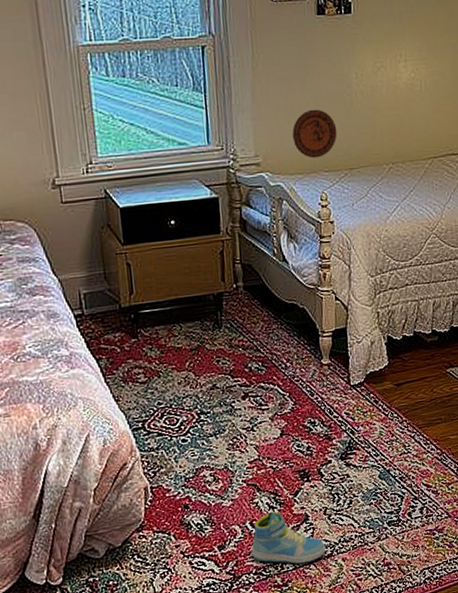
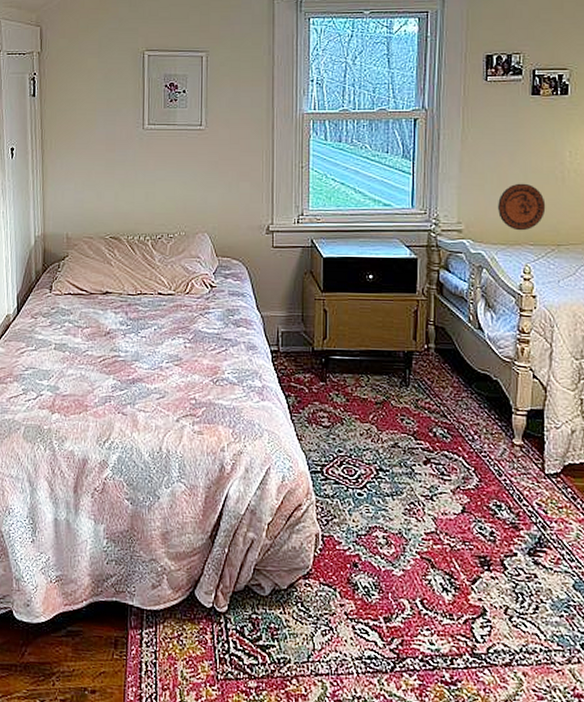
sneaker: present [251,511,326,564] -> none [419,593,504,665]

